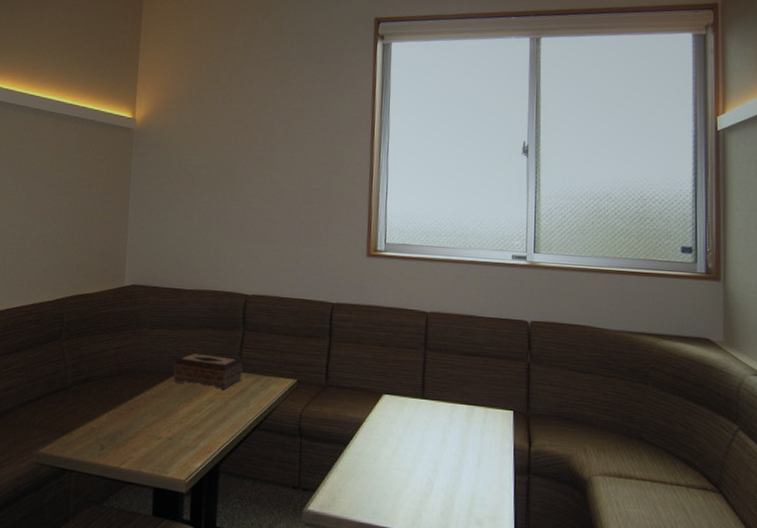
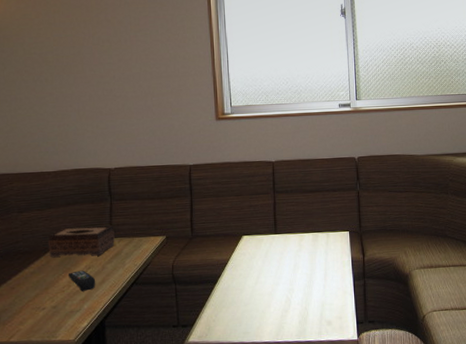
remote control: none [188,402,217,427] -> present [68,270,96,291]

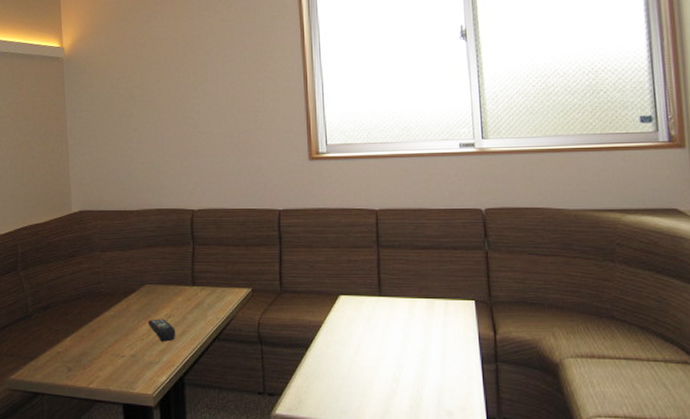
tissue box: present [47,225,115,257] -> none [128,269,197,304]

